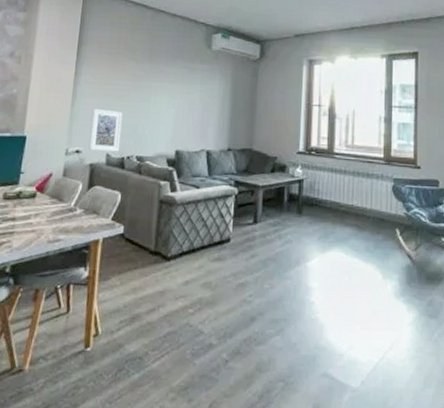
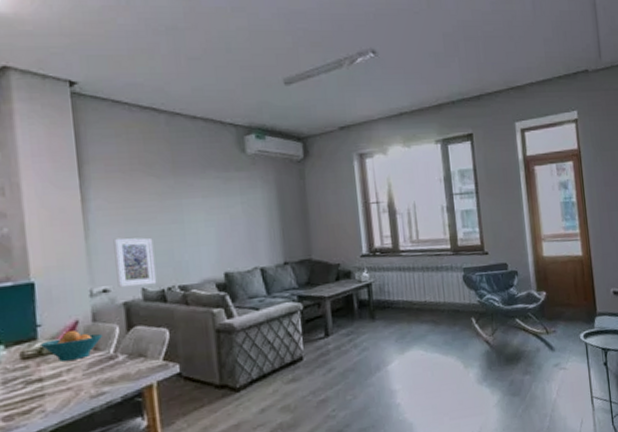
fruit bowl: none [20,181,68,207] -> present [41,331,102,362]

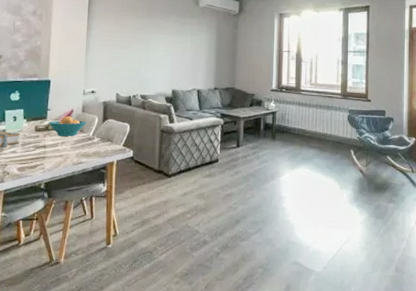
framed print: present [113,237,157,288] -> none [101,56,128,92]

